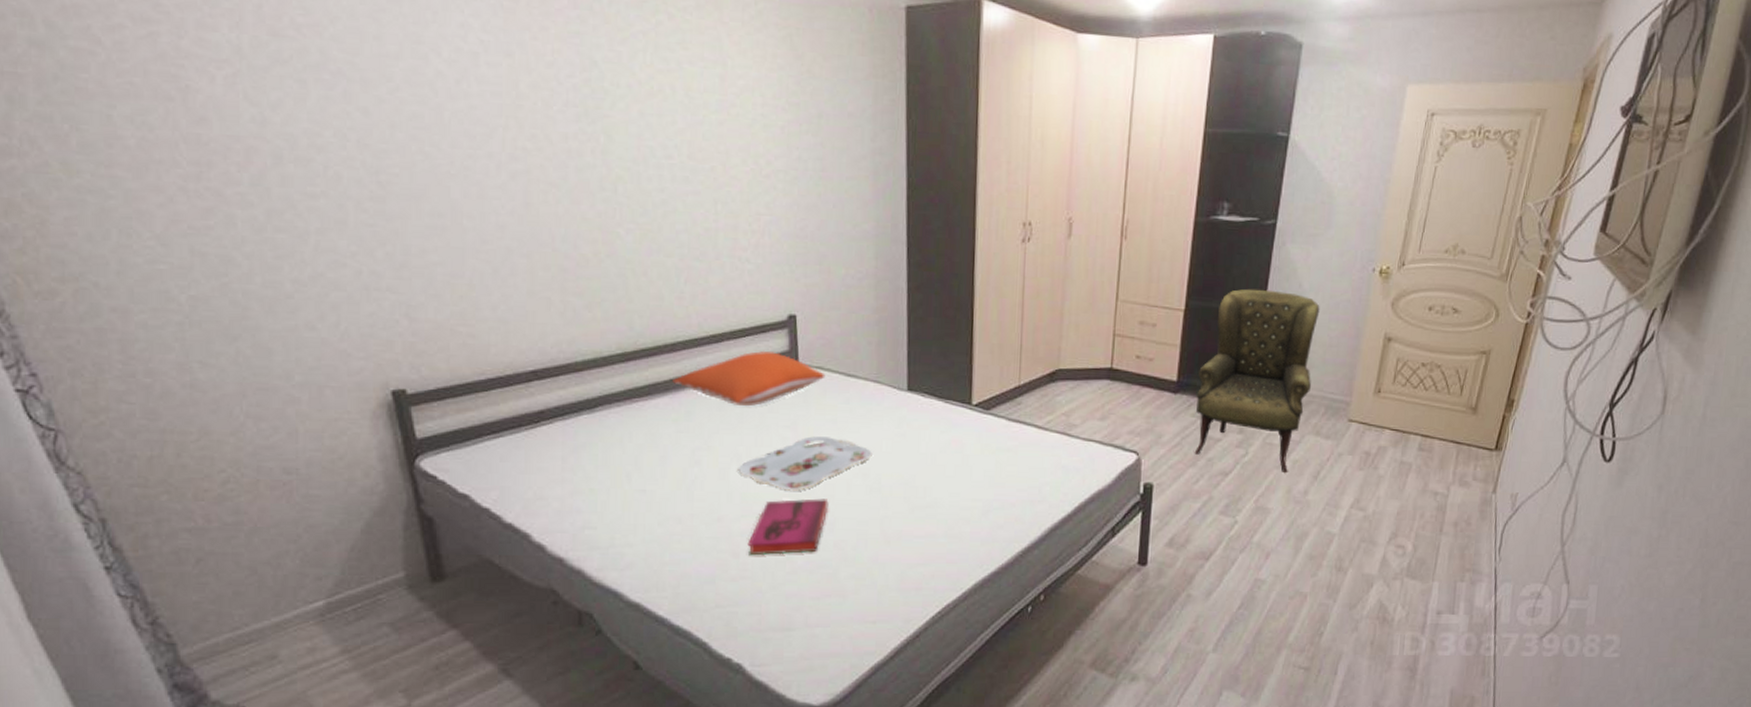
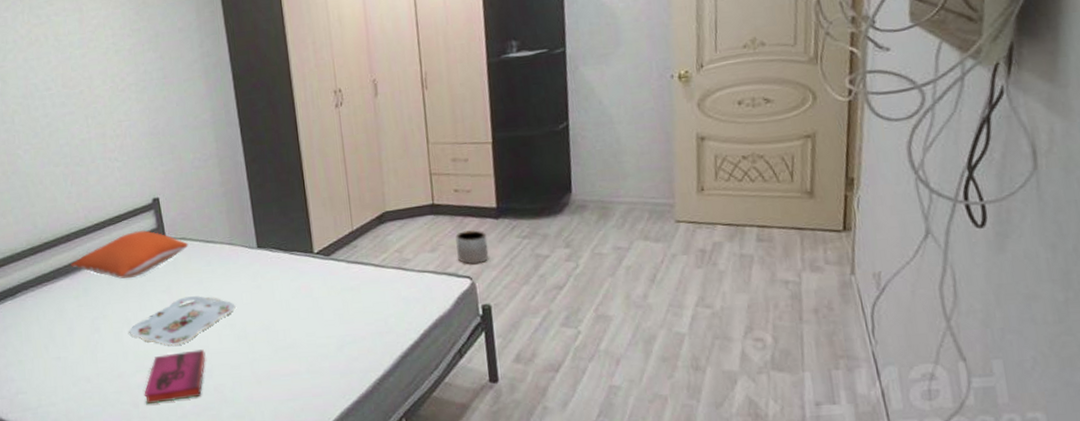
planter: none [1128,402,1162,439] -> present [455,230,489,264]
armchair: present [1194,288,1320,474] -> none [516,111,631,280]

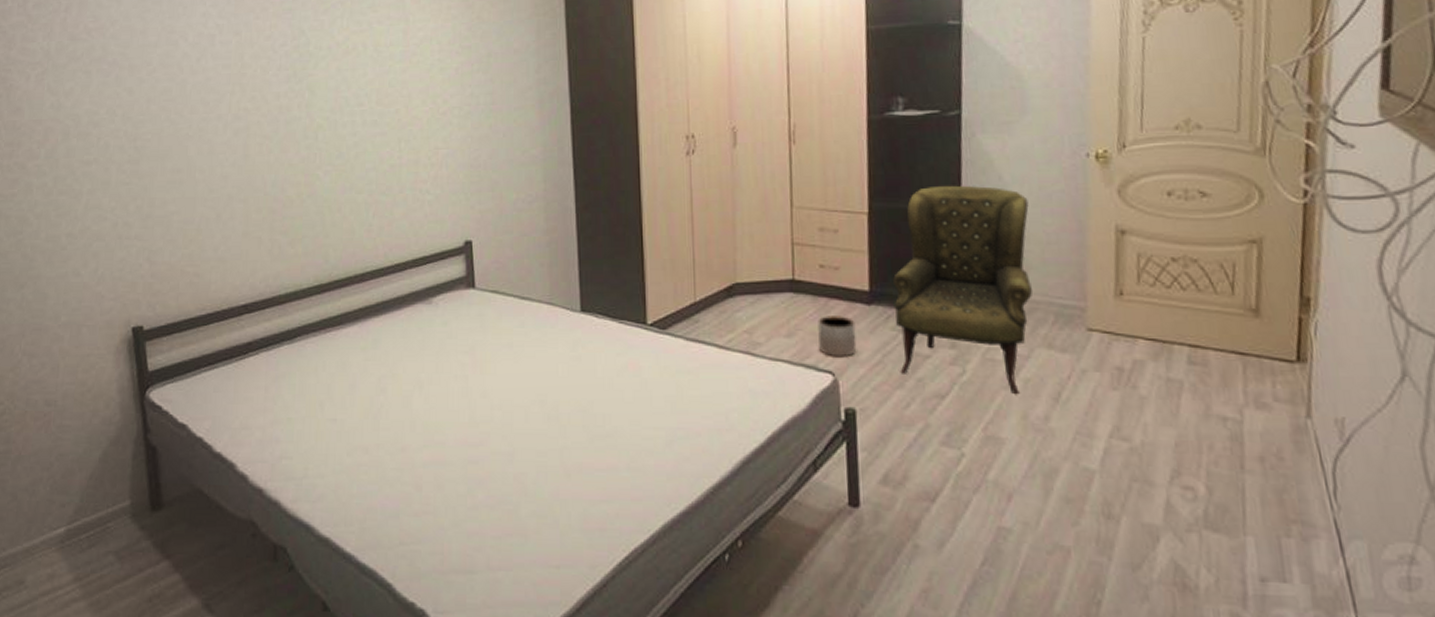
pillow: present [70,230,189,279] -> none [361,276,501,333]
serving tray: present [130,296,236,346] -> none [421,362,549,419]
hardback book: present [144,349,206,405] -> none [430,427,507,489]
armchair: none [516,111,631,280] -> present [893,185,1033,395]

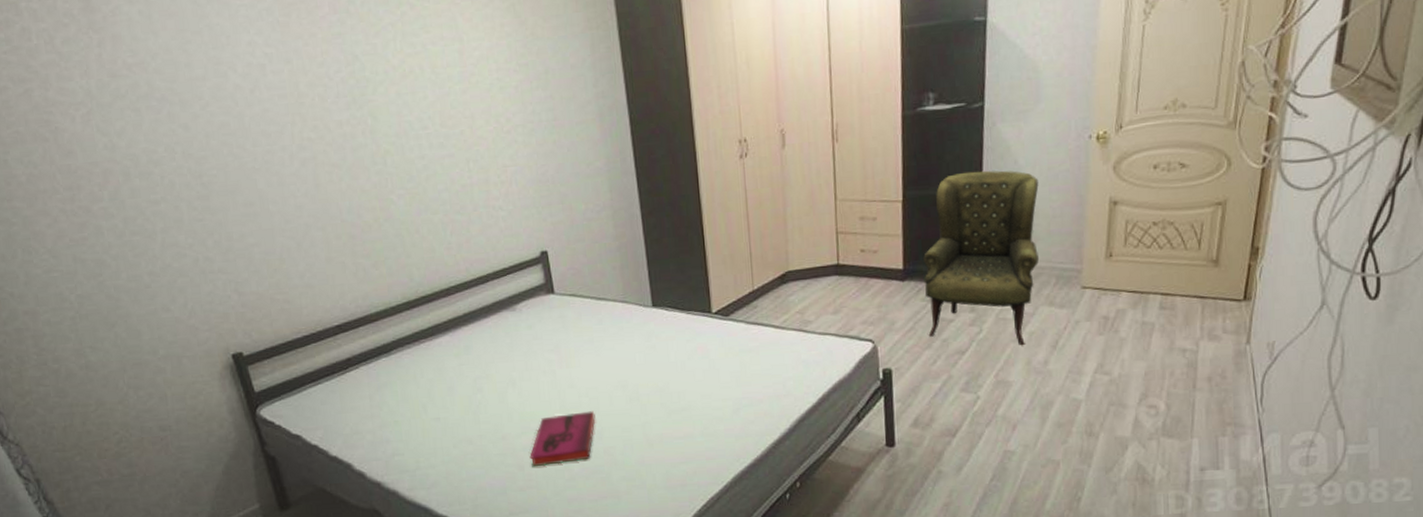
hardback book: none [430,427,507,489] -> present [530,411,596,467]
planter: present [818,316,857,358] -> none [859,292,893,327]

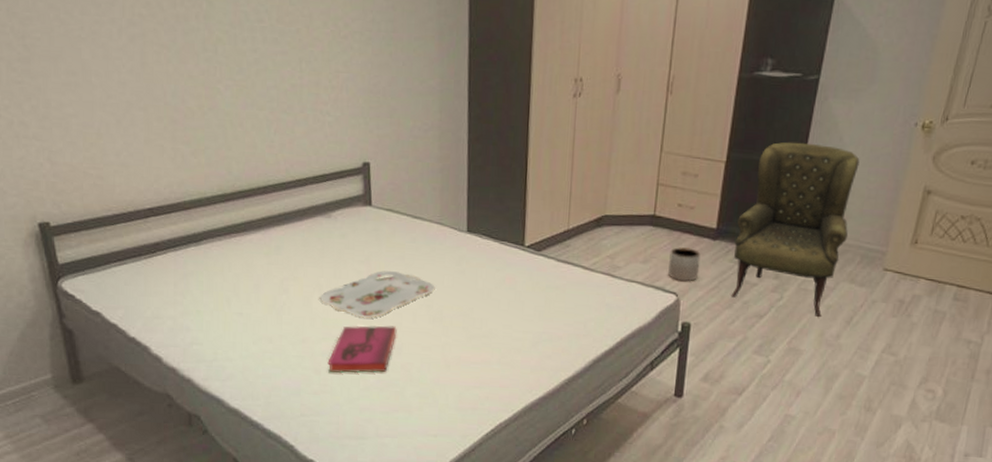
serving tray: none [515,355,628,407] -> present [320,271,435,318]
planter: none [859,292,893,327] -> present [668,247,701,282]

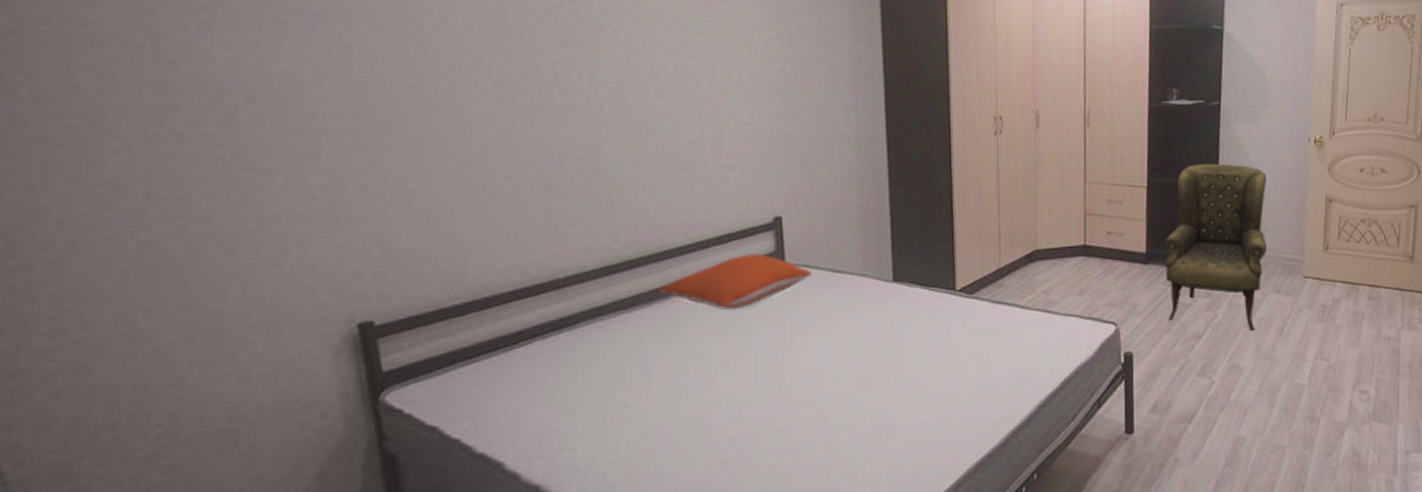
pillow: none [264,193,395,244] -> present [658,253,812,311]
serving tray: present [320,271,435,318] -> none [727,333,861,392]
hardback book: present [327,325,397,374] -> none [736,396,819,463]
planter: present [668,247,701,282] -> none [1104,275,1135,310]

